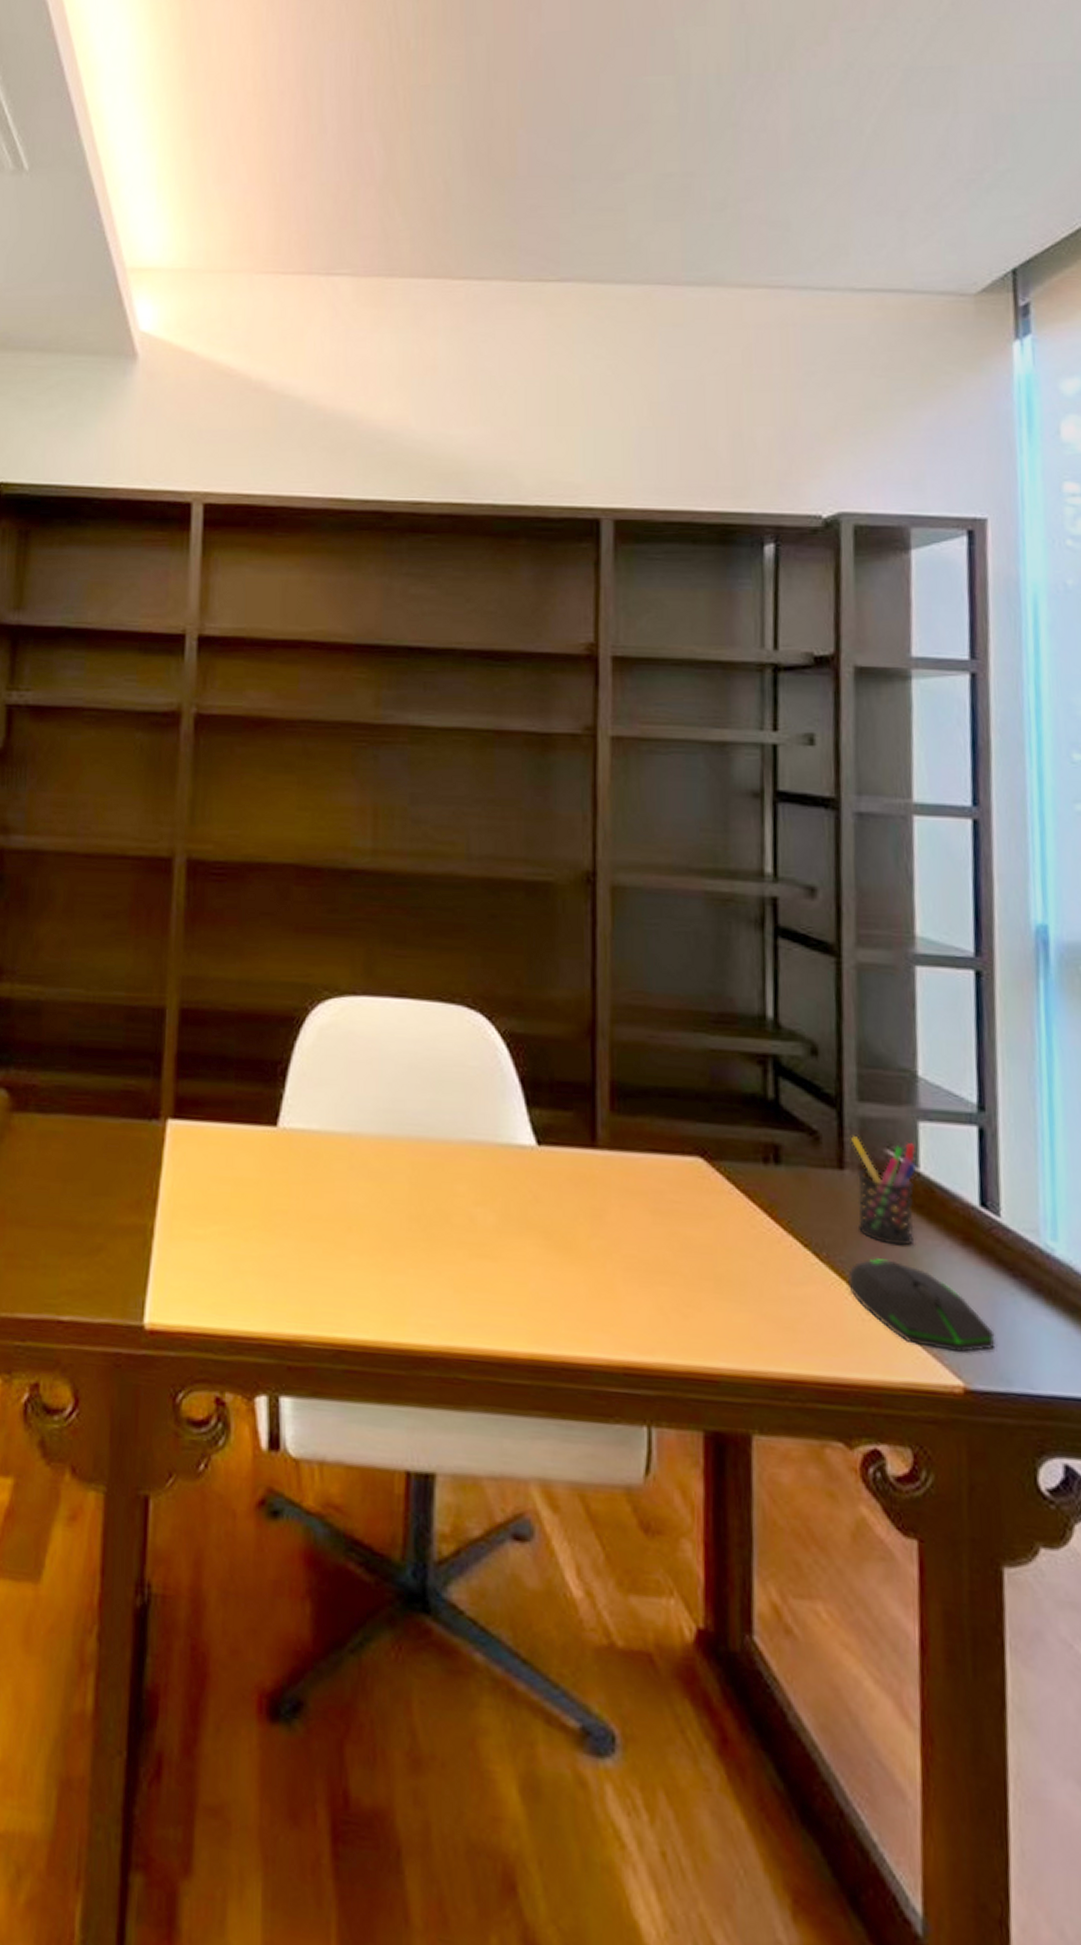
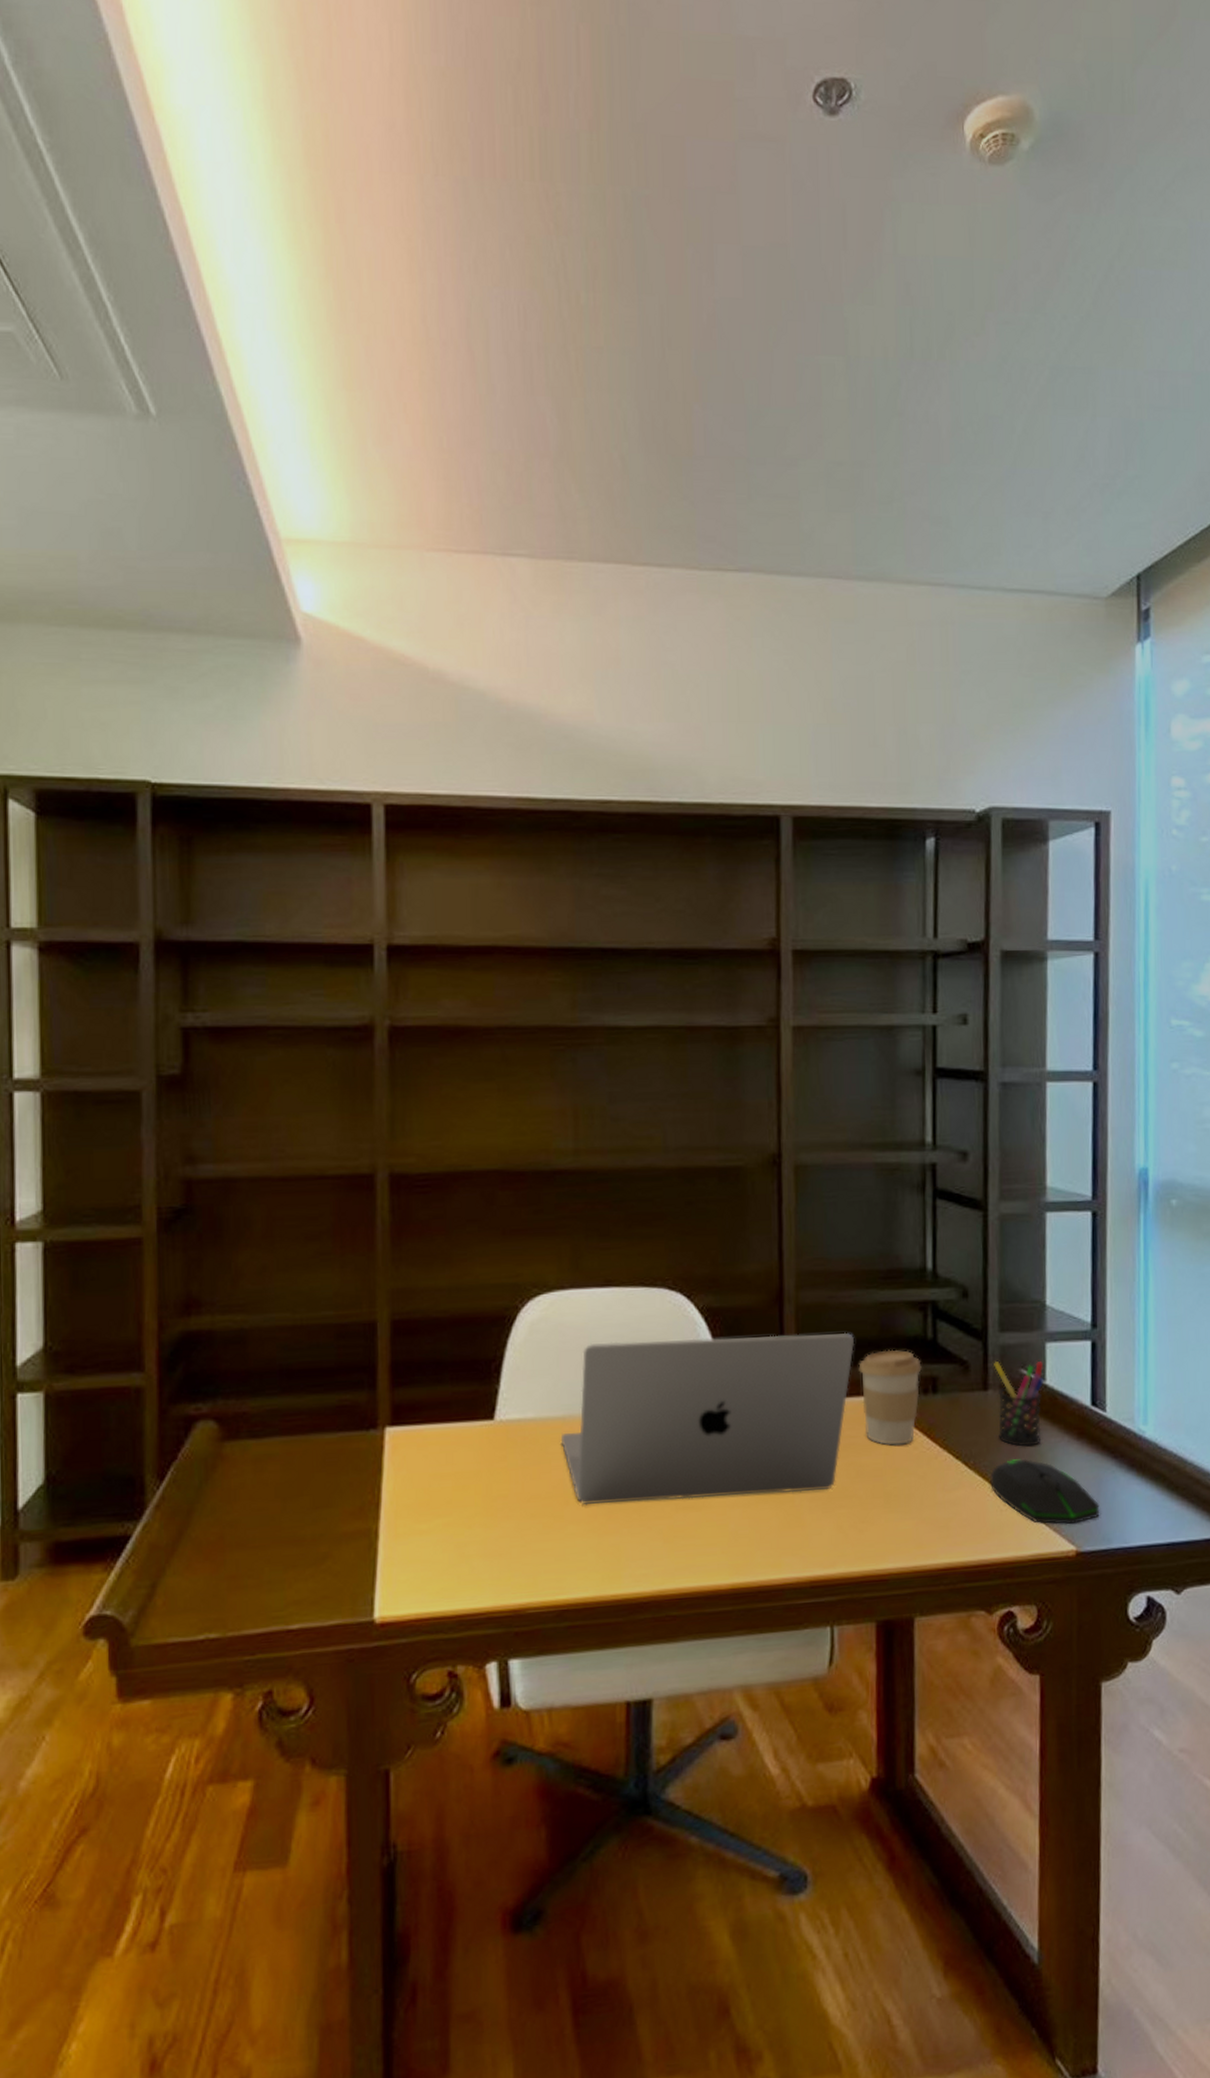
laptop: none [345,1056,679,1260] -> present [560,1332,854,1505]
coffee cup: none [684,1105,761,1221] -> present [858,1349,922,1446]

